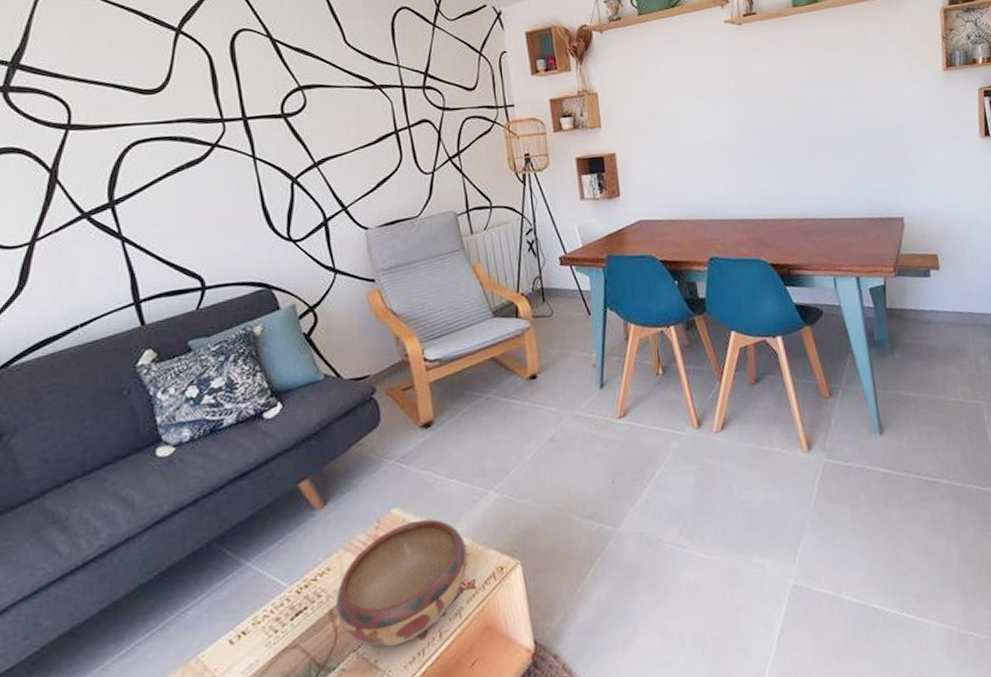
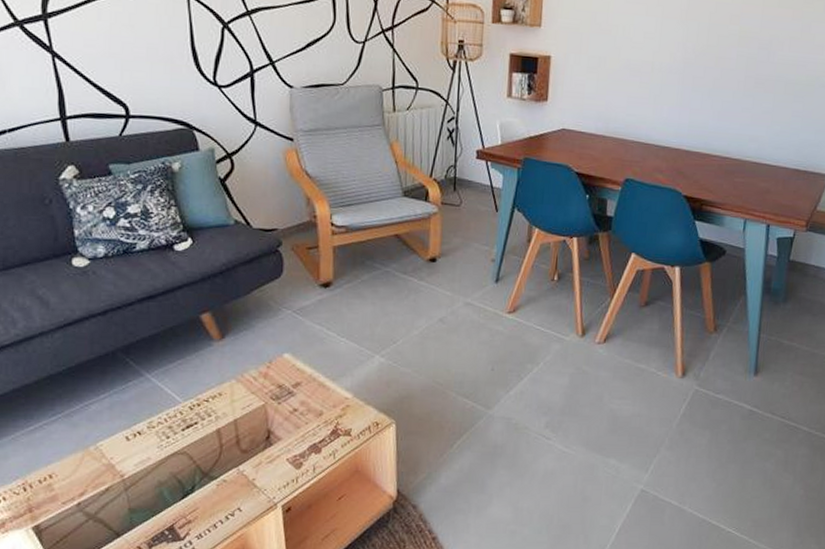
decorative bowl: present [336,519,468,648] -> none [224,368,348,470]

